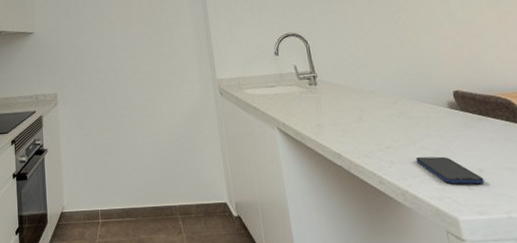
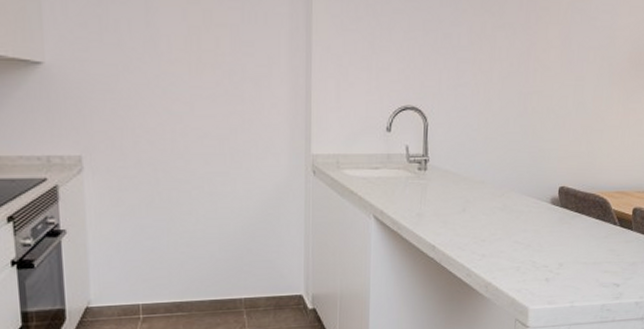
smartphone: present [415,156,485,184] -> none [506,250,561,277]

